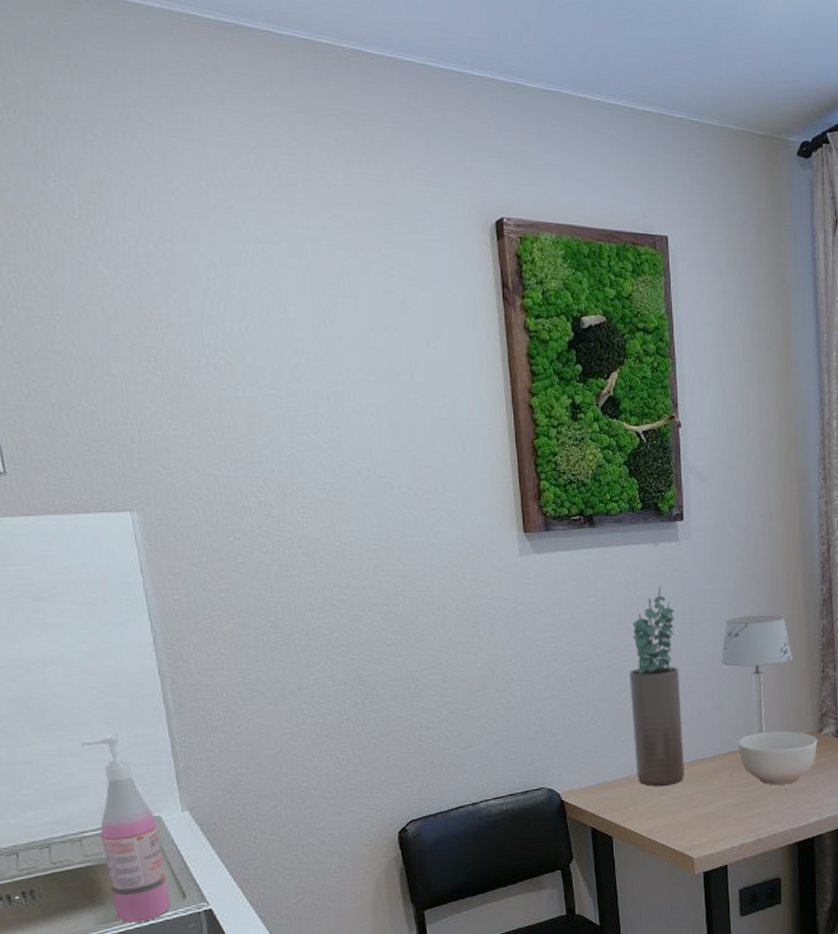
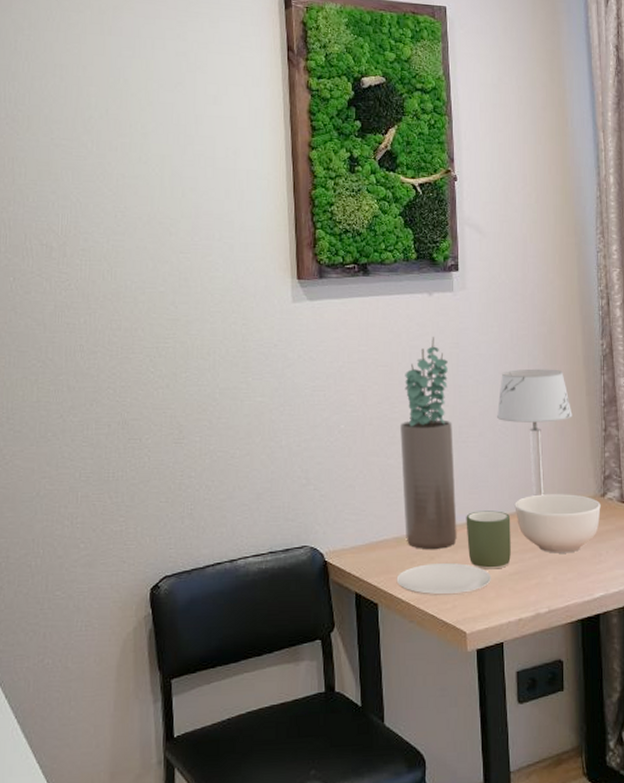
plate: none [629,797,717,828] -> present [396,563,492,597]
mug: none [693,749,734,802] -> present [466,510,511,570]

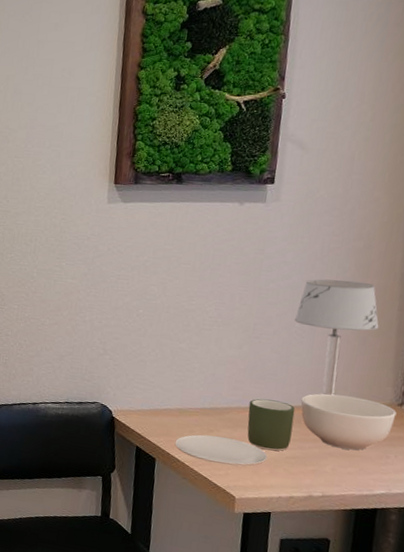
vase: present [399,337,457,549] -> none [188,242,251,425]

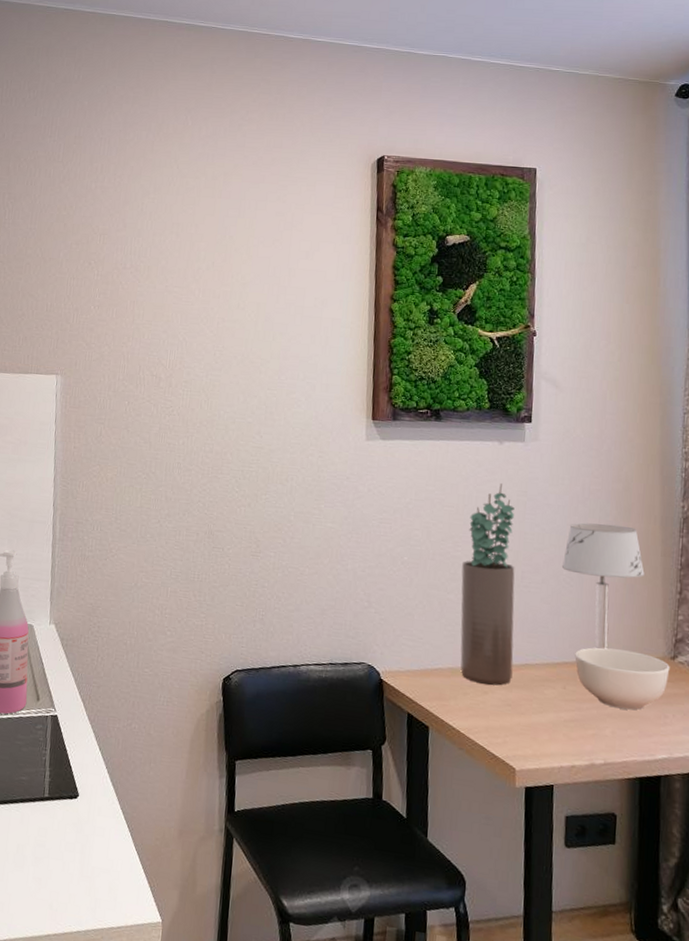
plate: present [174,434,268,467] -> none [448,697,546,733]
vase: none [188,242,251,425] -> present [460,483,515,685]
mug: present [247,399,296,451] -> none [522,654,570,714]

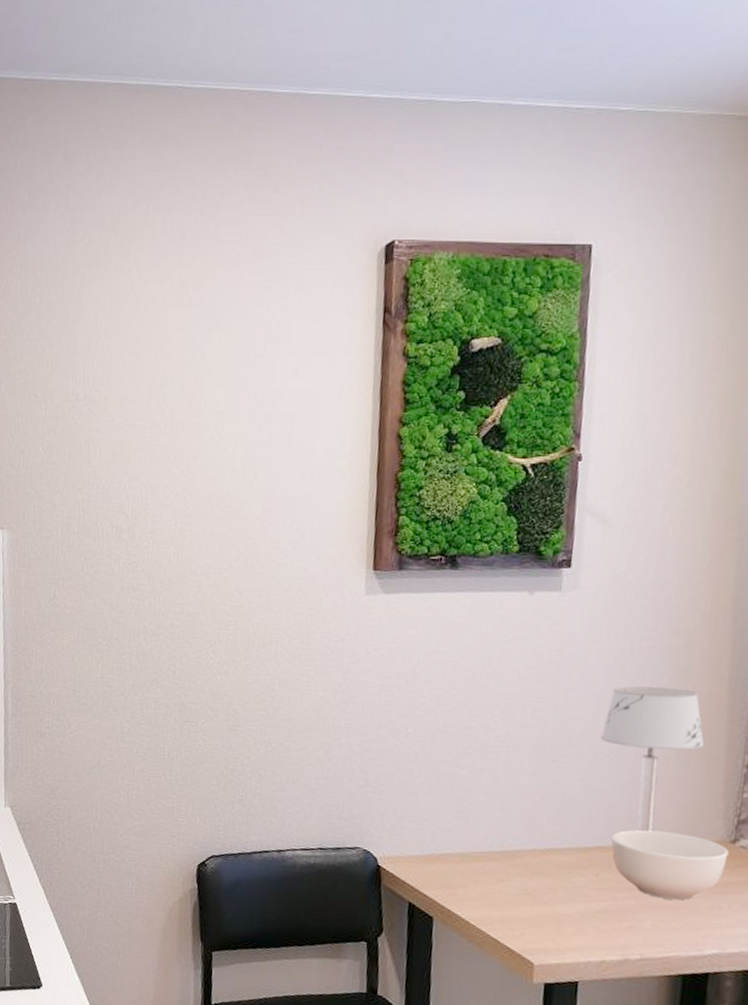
vase: present [460,483,515,685] -> none [472,641,545,872]

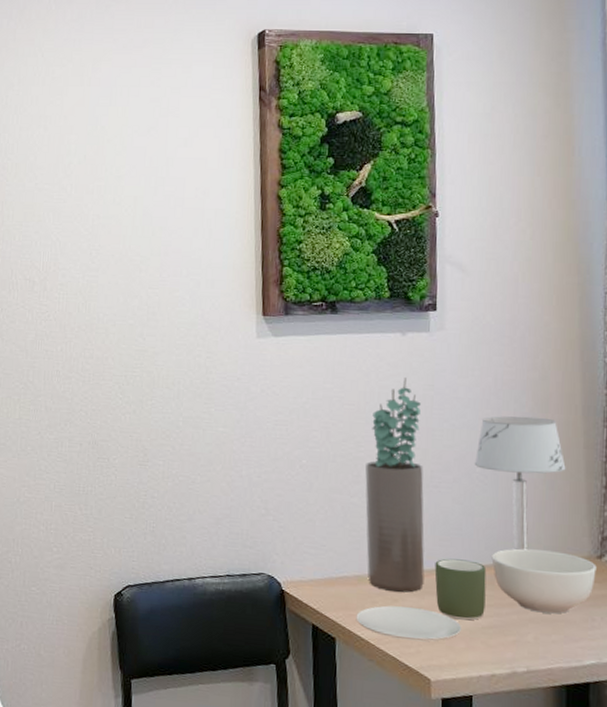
plate: none [456,885,573,924] -> present [356,605,462,642]
vase: none [472,641,545,872] -> present [364,378,425,592]
mug: none [546,838,605,904] -> present [434,558,487,621]

